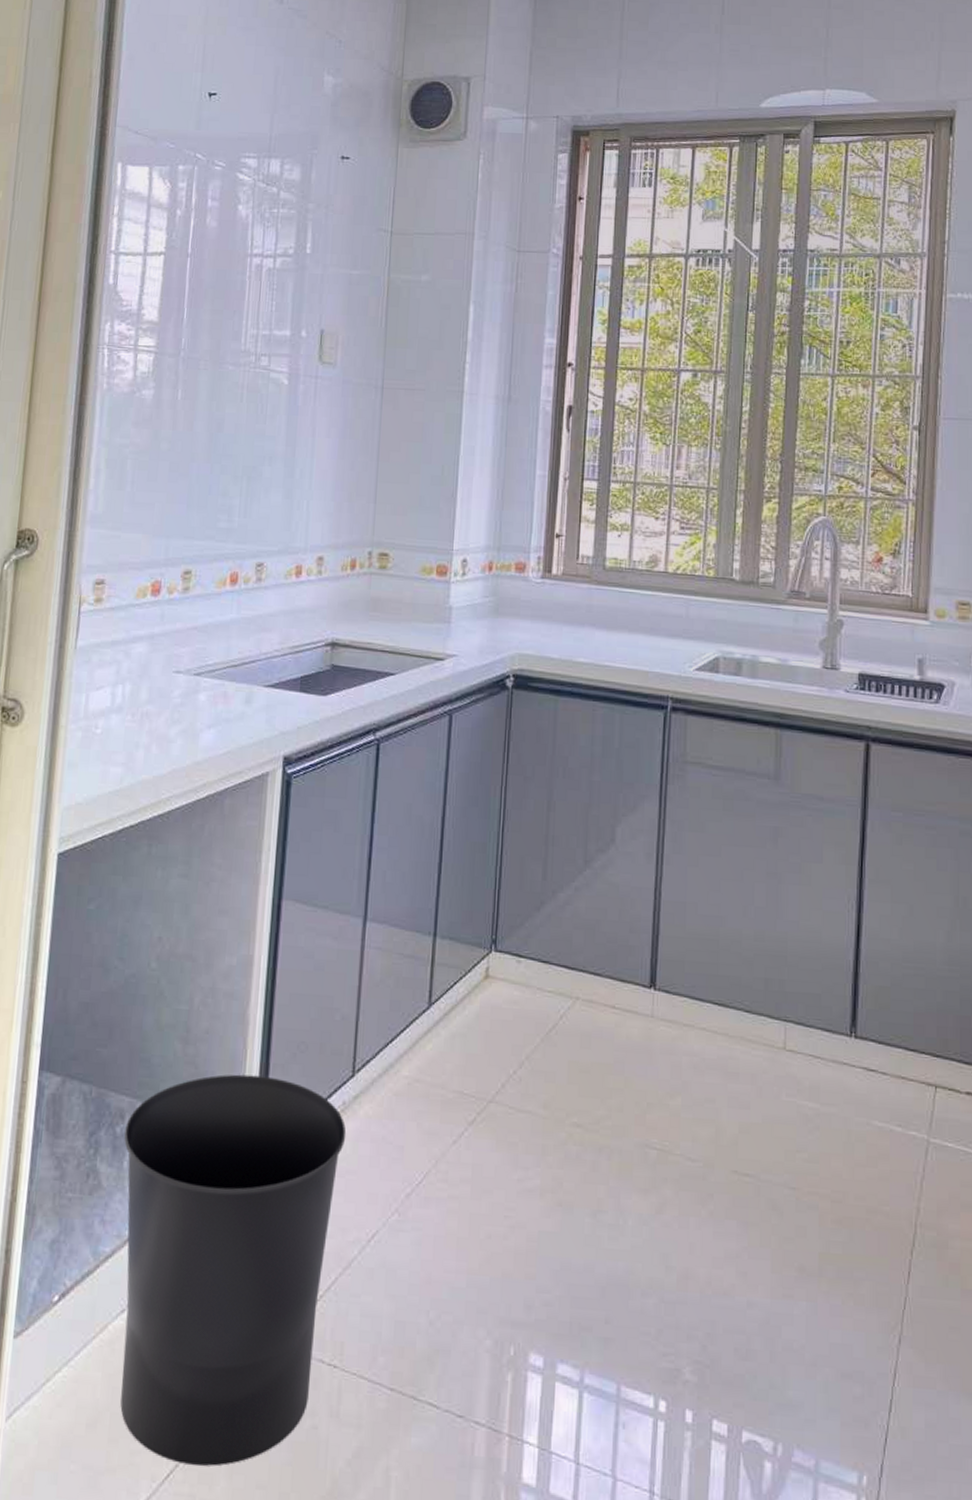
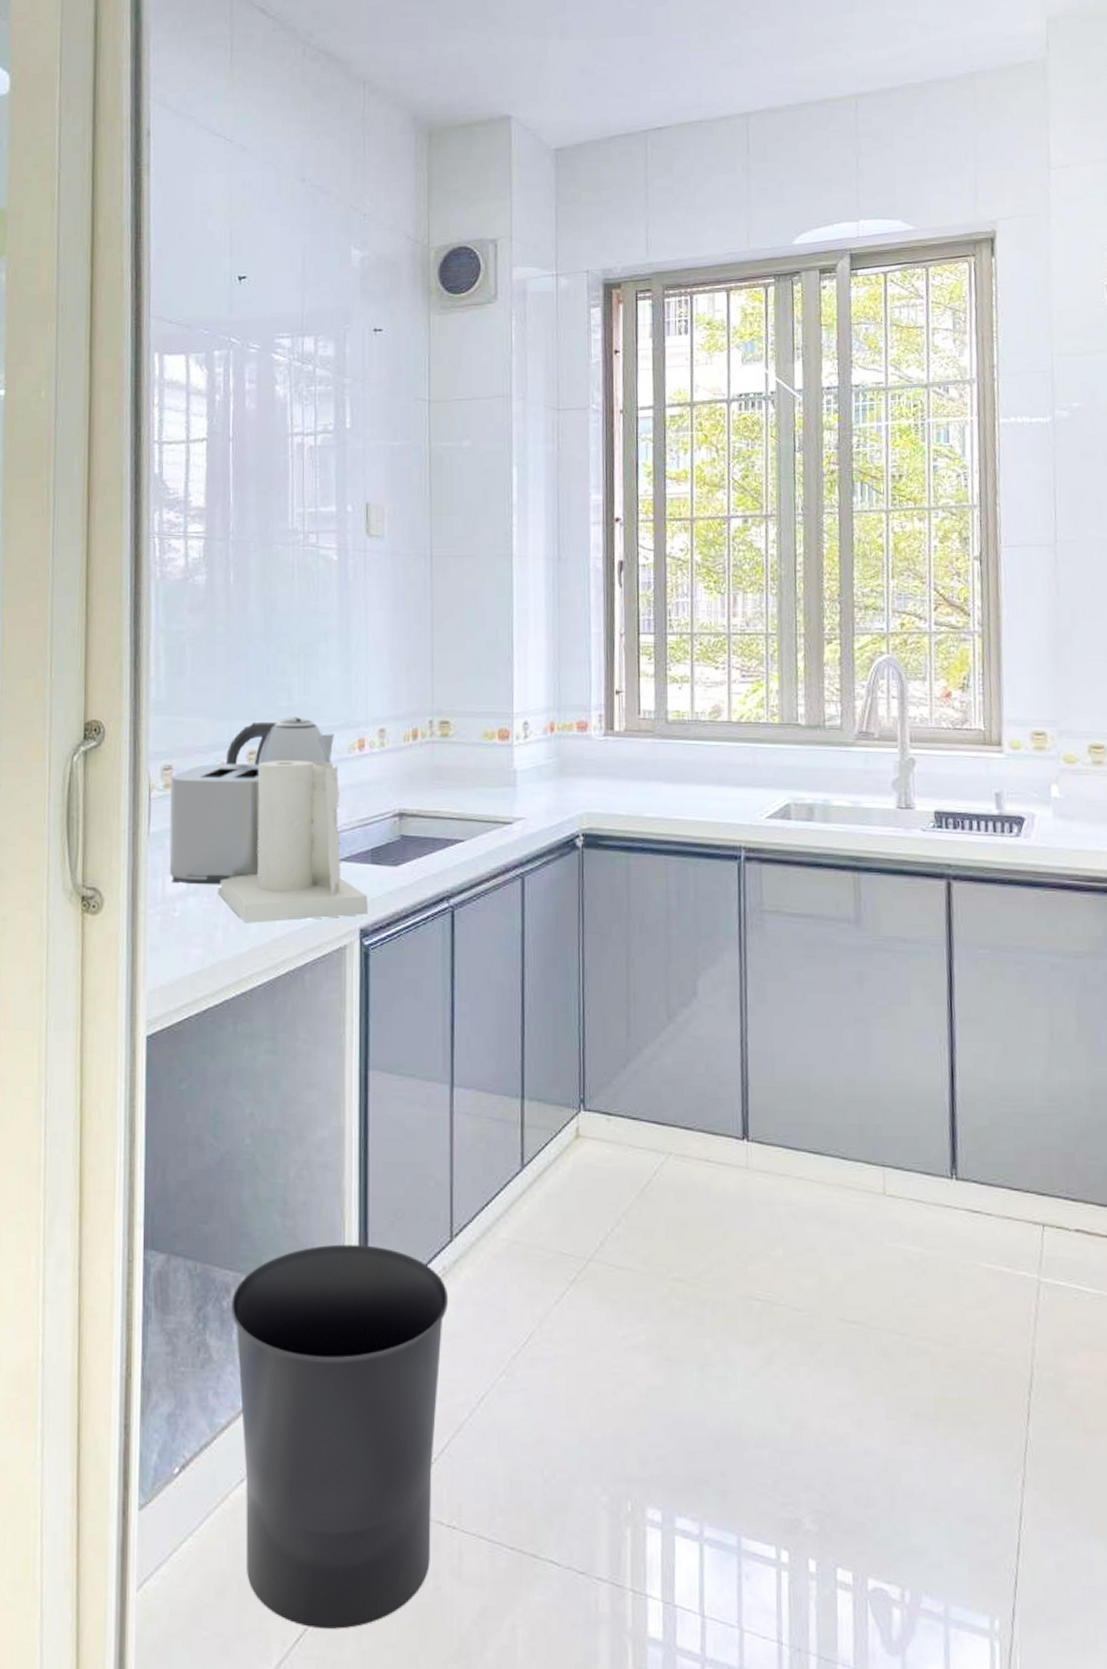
toaster: none [93,581,194,704] -> present [169,764,260,885]
paper towel roll: none [142,582,294,745] -> present [218,761,368,923]
kettle: none [160,539,272,588] -> present [226,717,334,765]

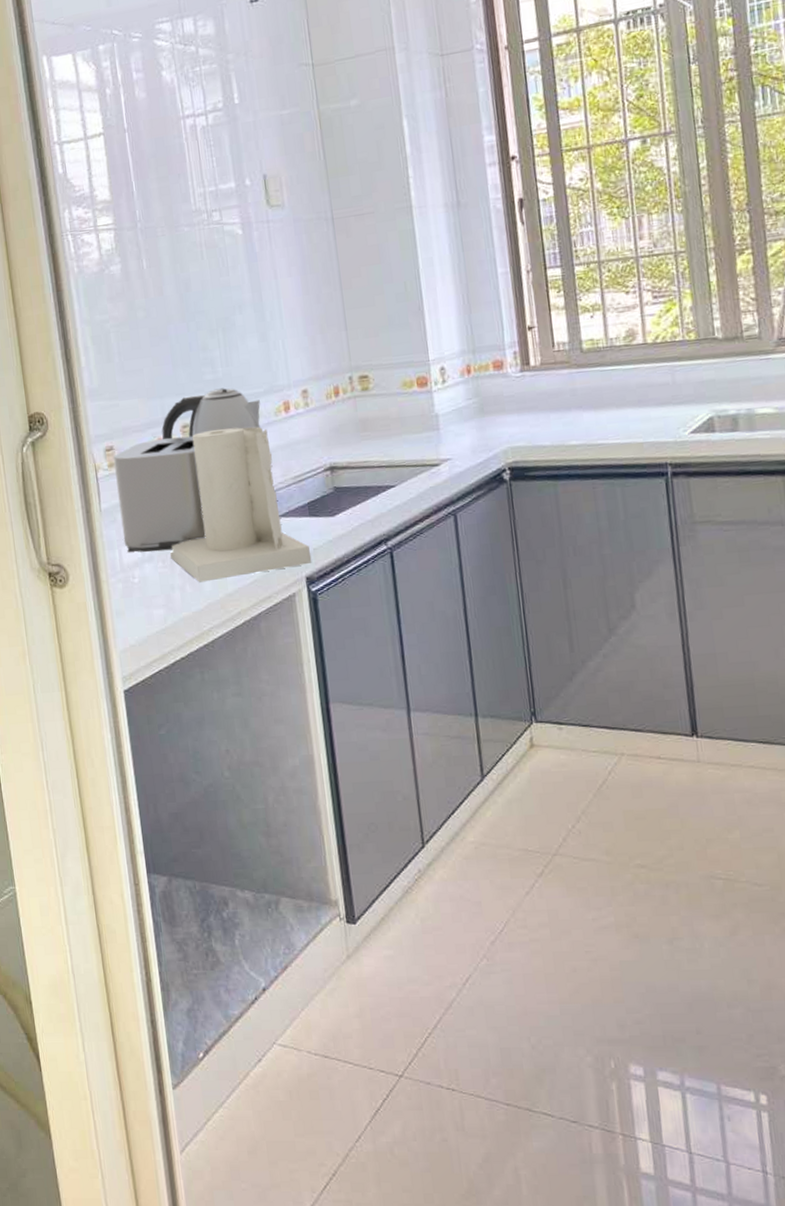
waste bin: present [231,1244,449,1629] -> none [230,856,435,1177]

